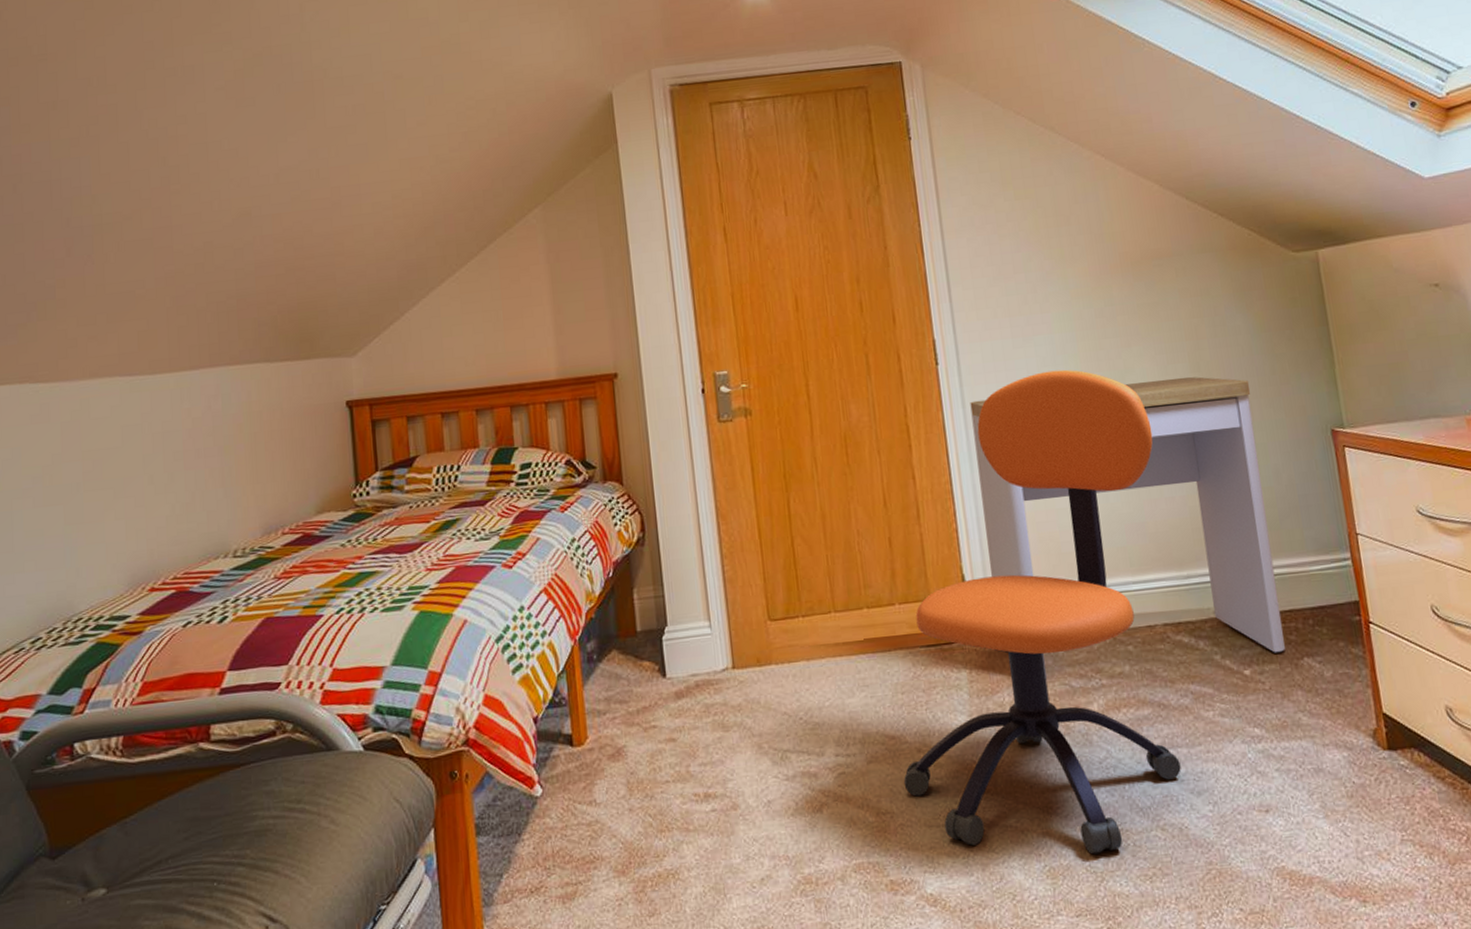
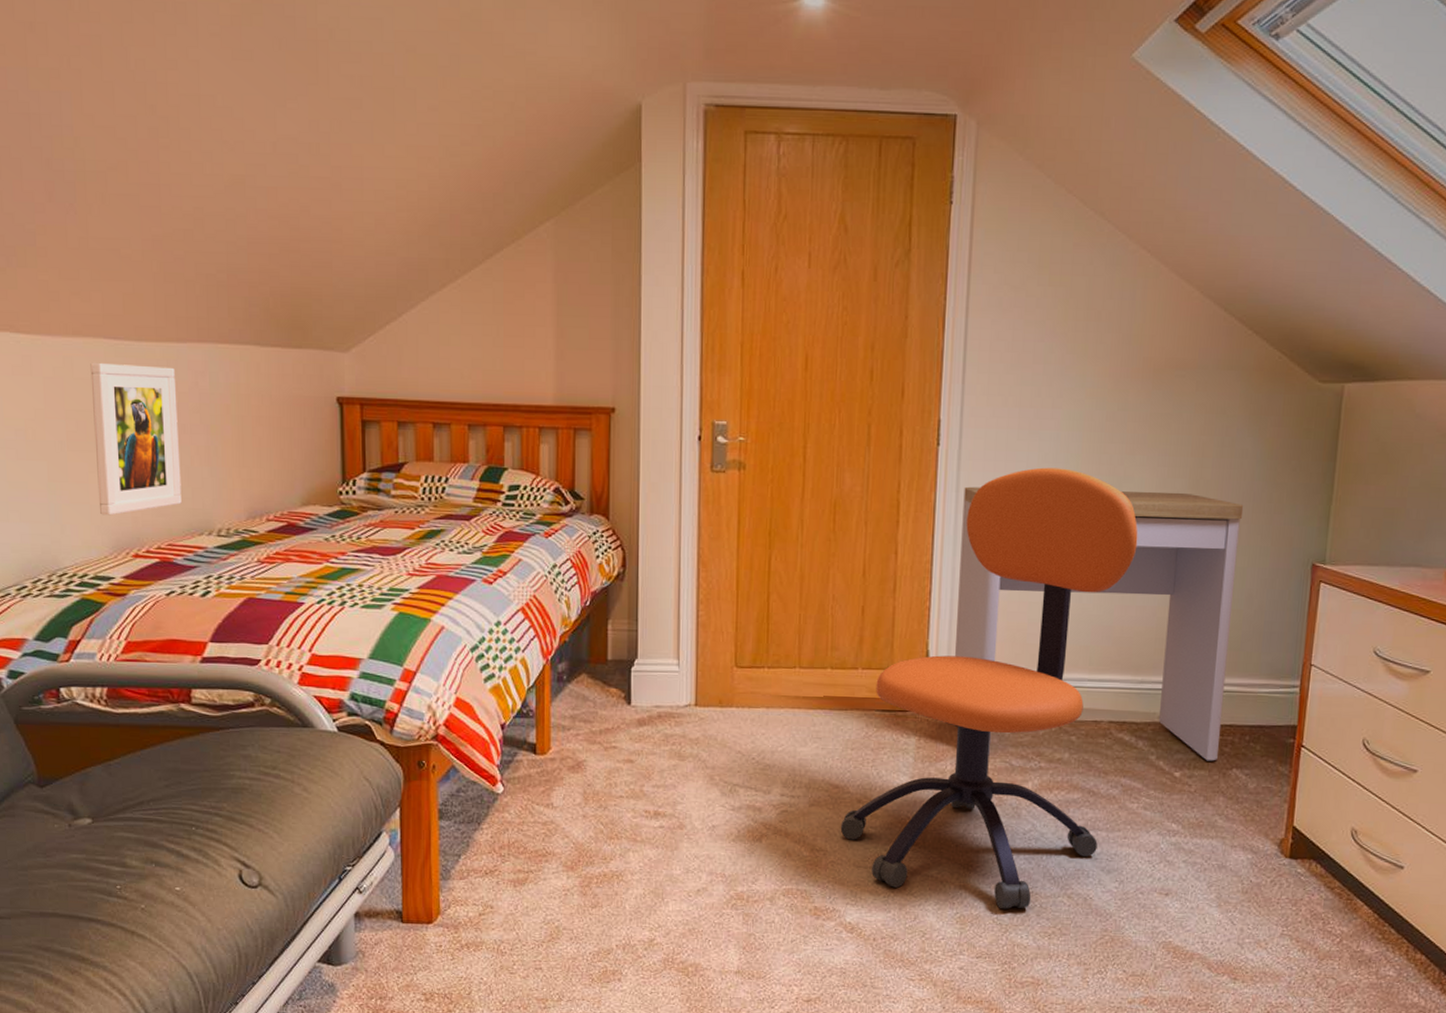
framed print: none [106,395,197,552] -> present [90,362,182,516]

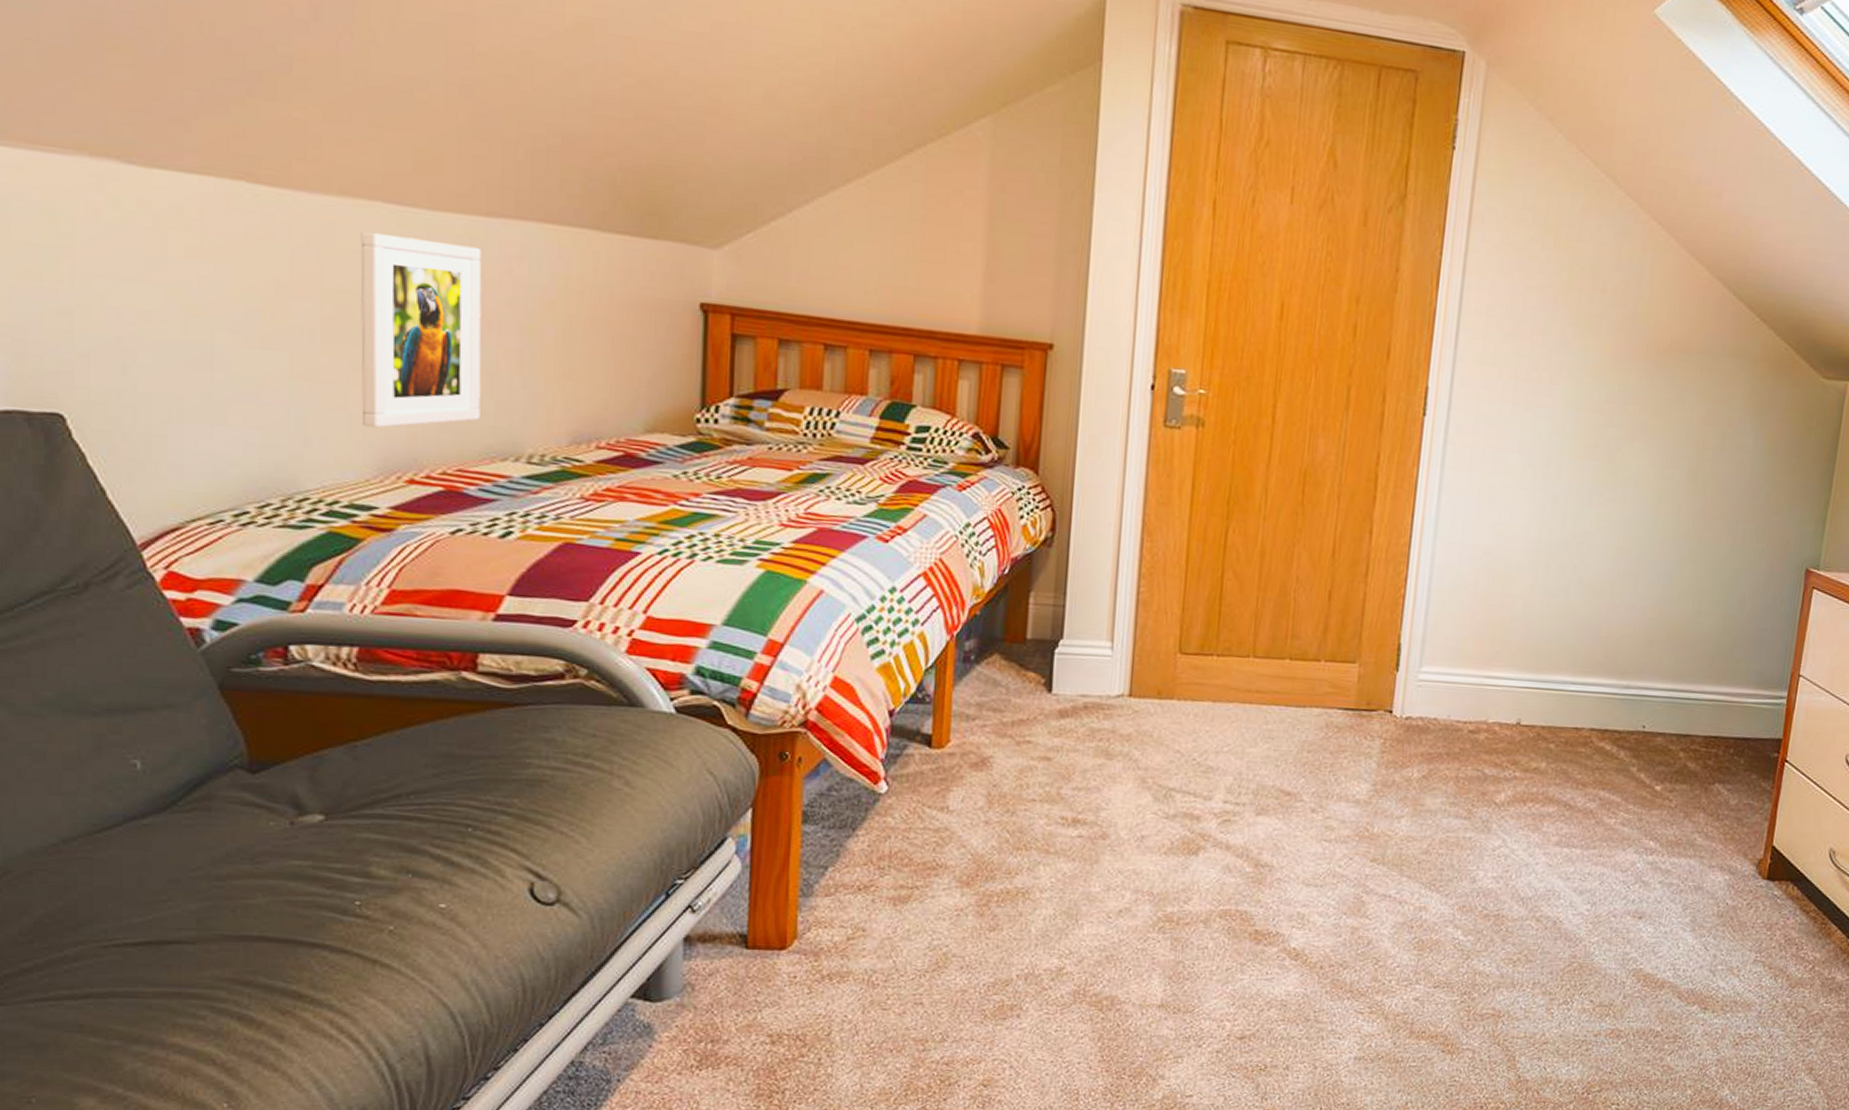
office chair: present [840,467,1138,910] -> none [1289,448,1632,934]
desk: present [955,486,1244,761] -> none [1429,463,1742,775]

